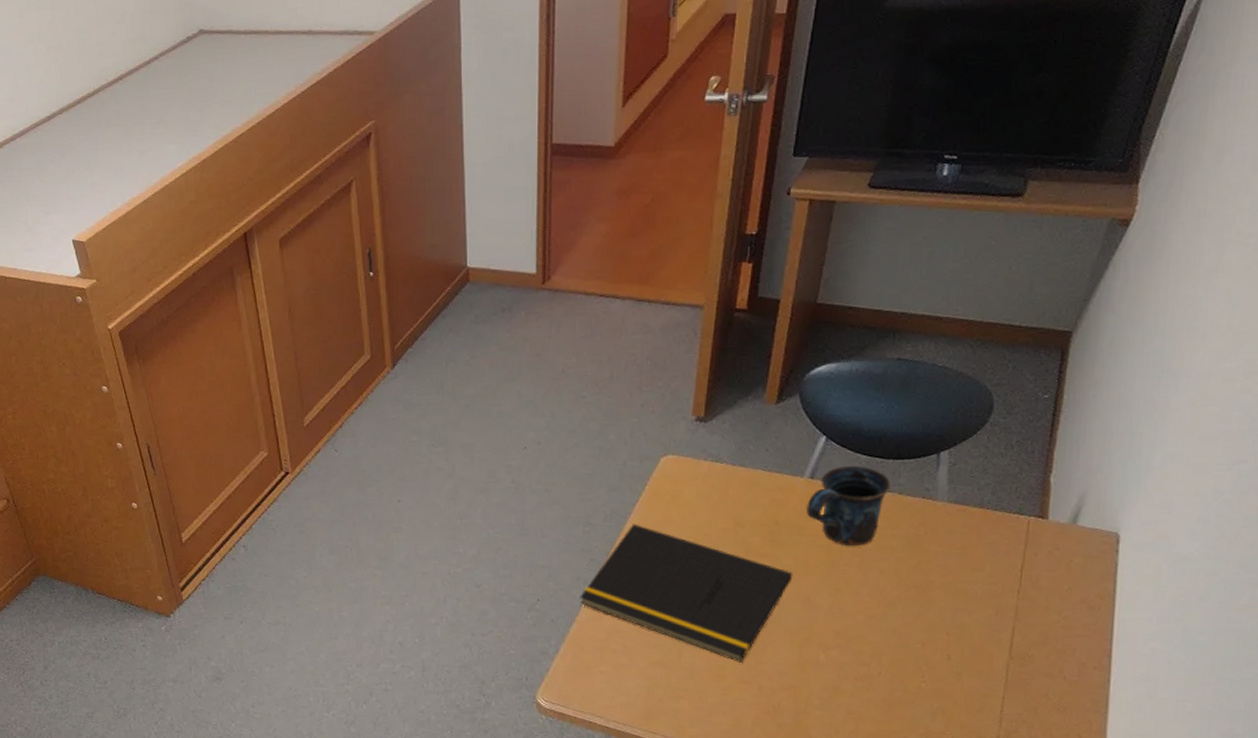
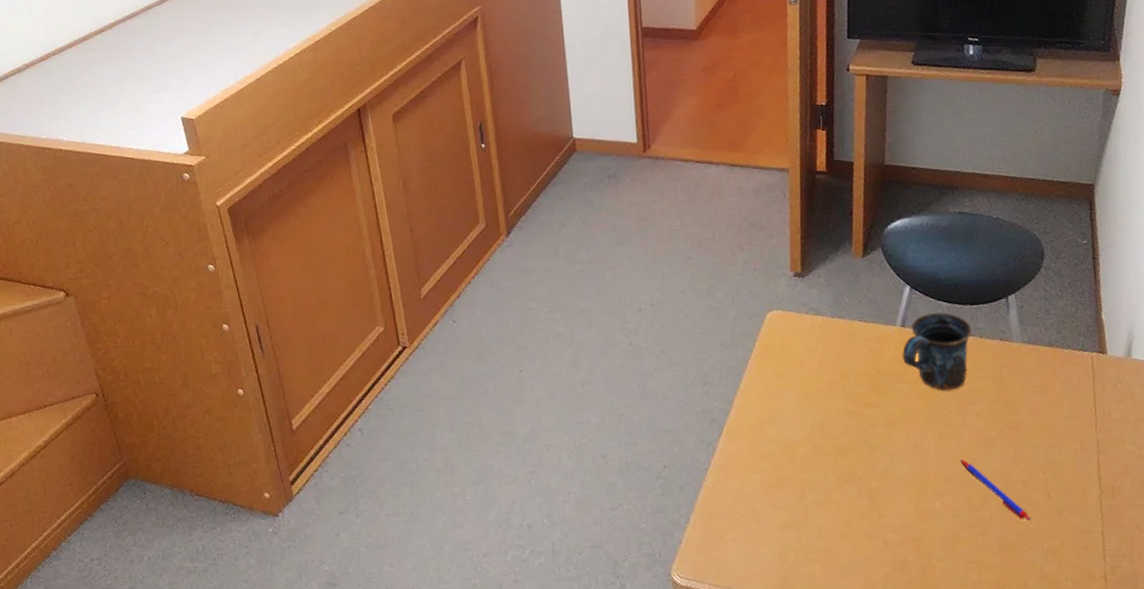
notepad: present [580,523,793,662] -> none [705,380,900,518]
pen: none [854,615,925,681] -> present [960,459,1032,522]

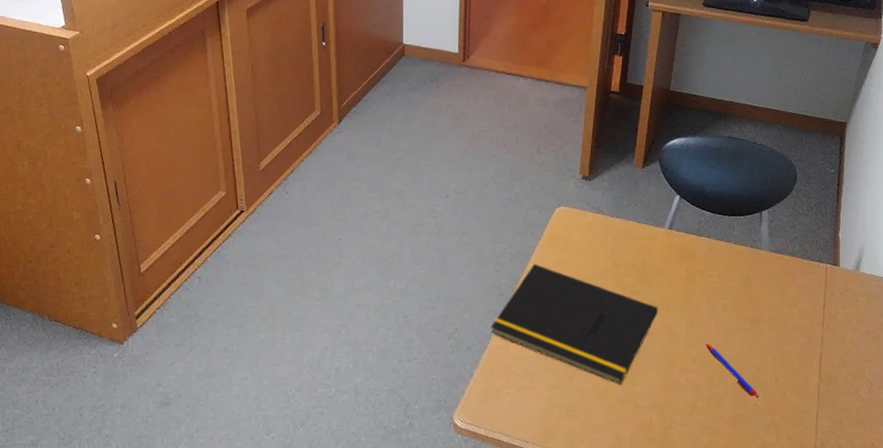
notepad: none [705,380,900,518] -> present [491,263,659,385]
mug: present [902,312,972,392] -> none [667,219,728,286]

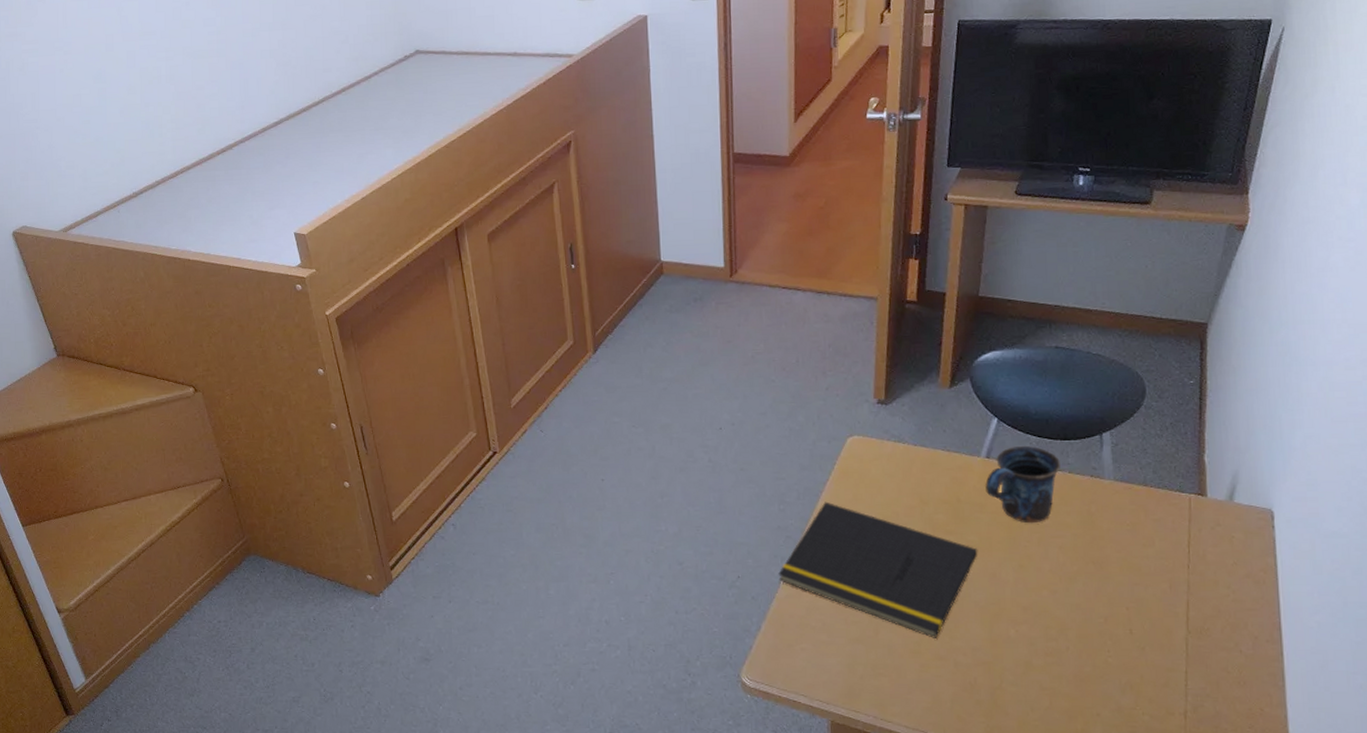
mug: none [667,219,728,286] -> present [985,445,1060,524]
pen: present [705,343,760,399] -> none [1038,590,1111,655]

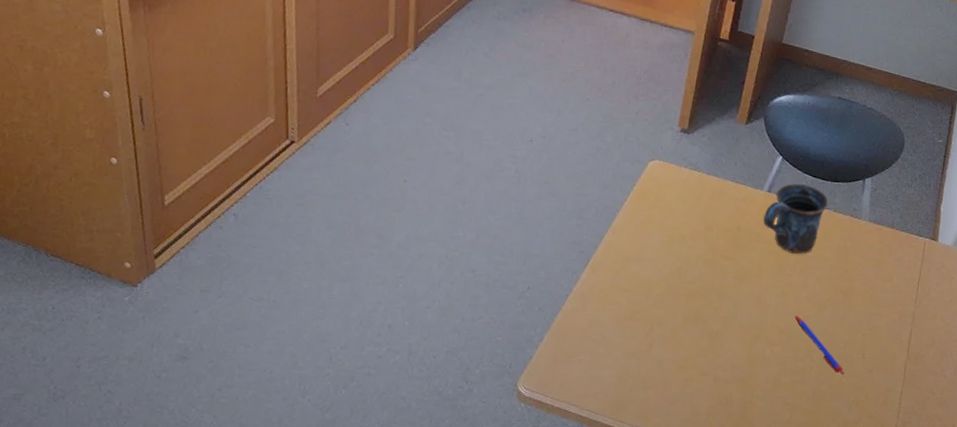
notepad: present [778,501,978,638] -> none [567,220,749,355]
pen: none [1038,590,1111,655] -> present [795,315,845,376]

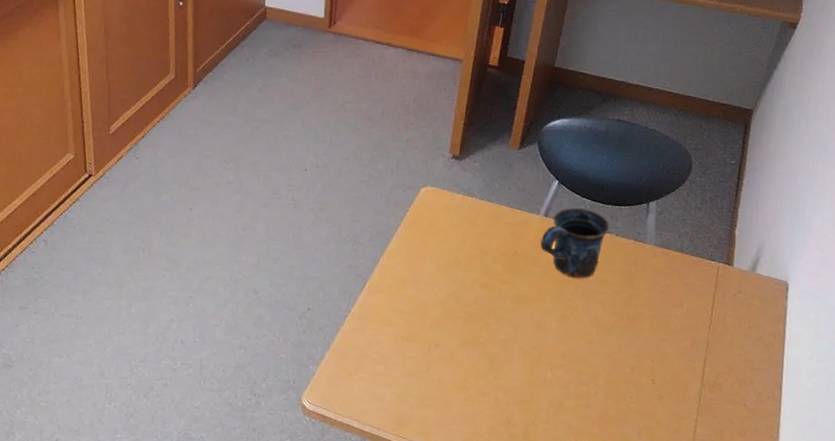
pen: present [795,315,845,376] -> none [577,339,633,401]

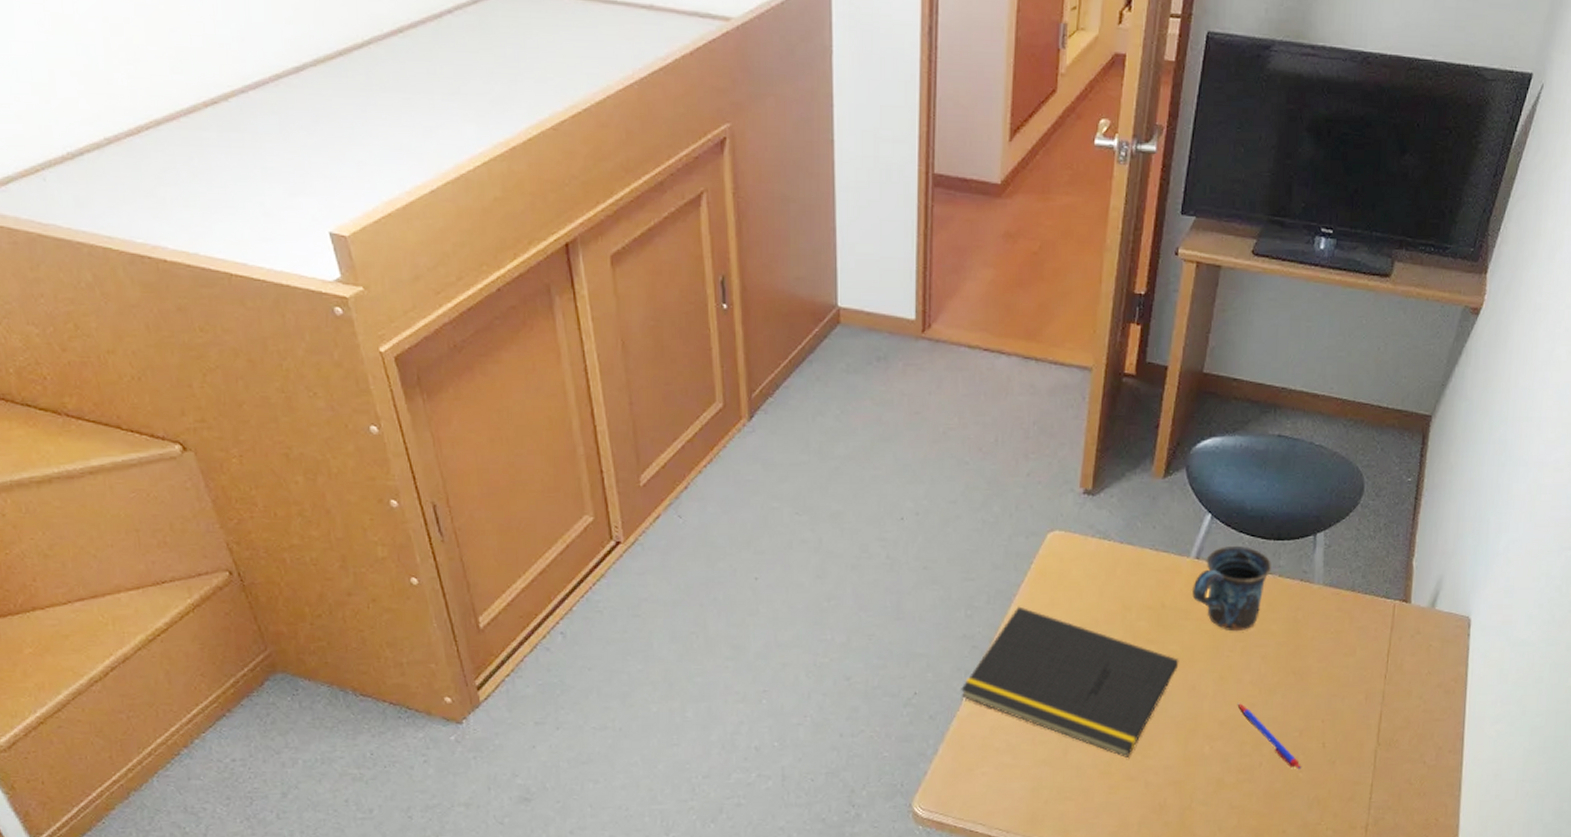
notepad: none [345,245,528,377] -> present [961,606,1179,758]
pen: none [577,339,633,401] -> present [1237,703,1302,770]

